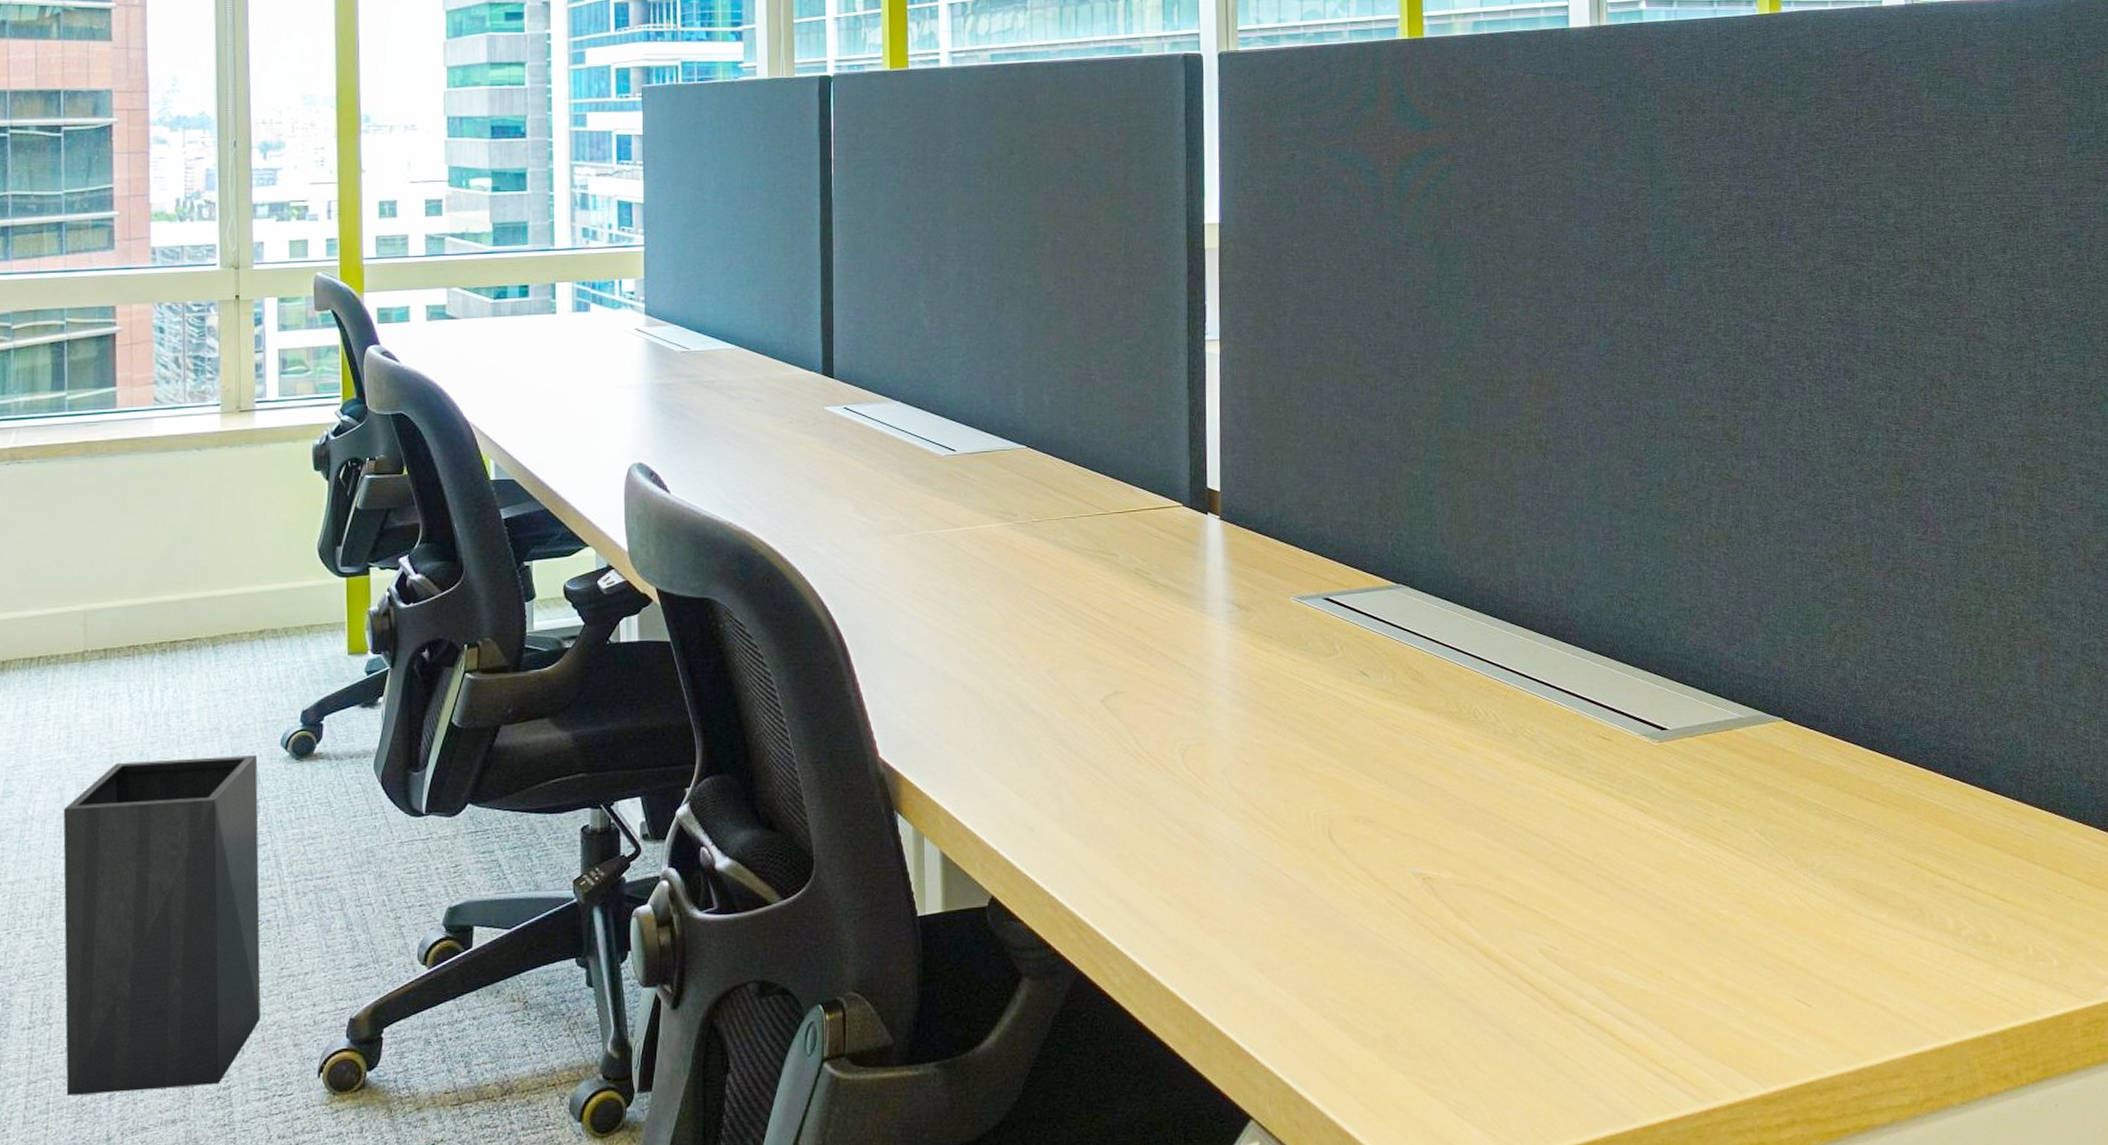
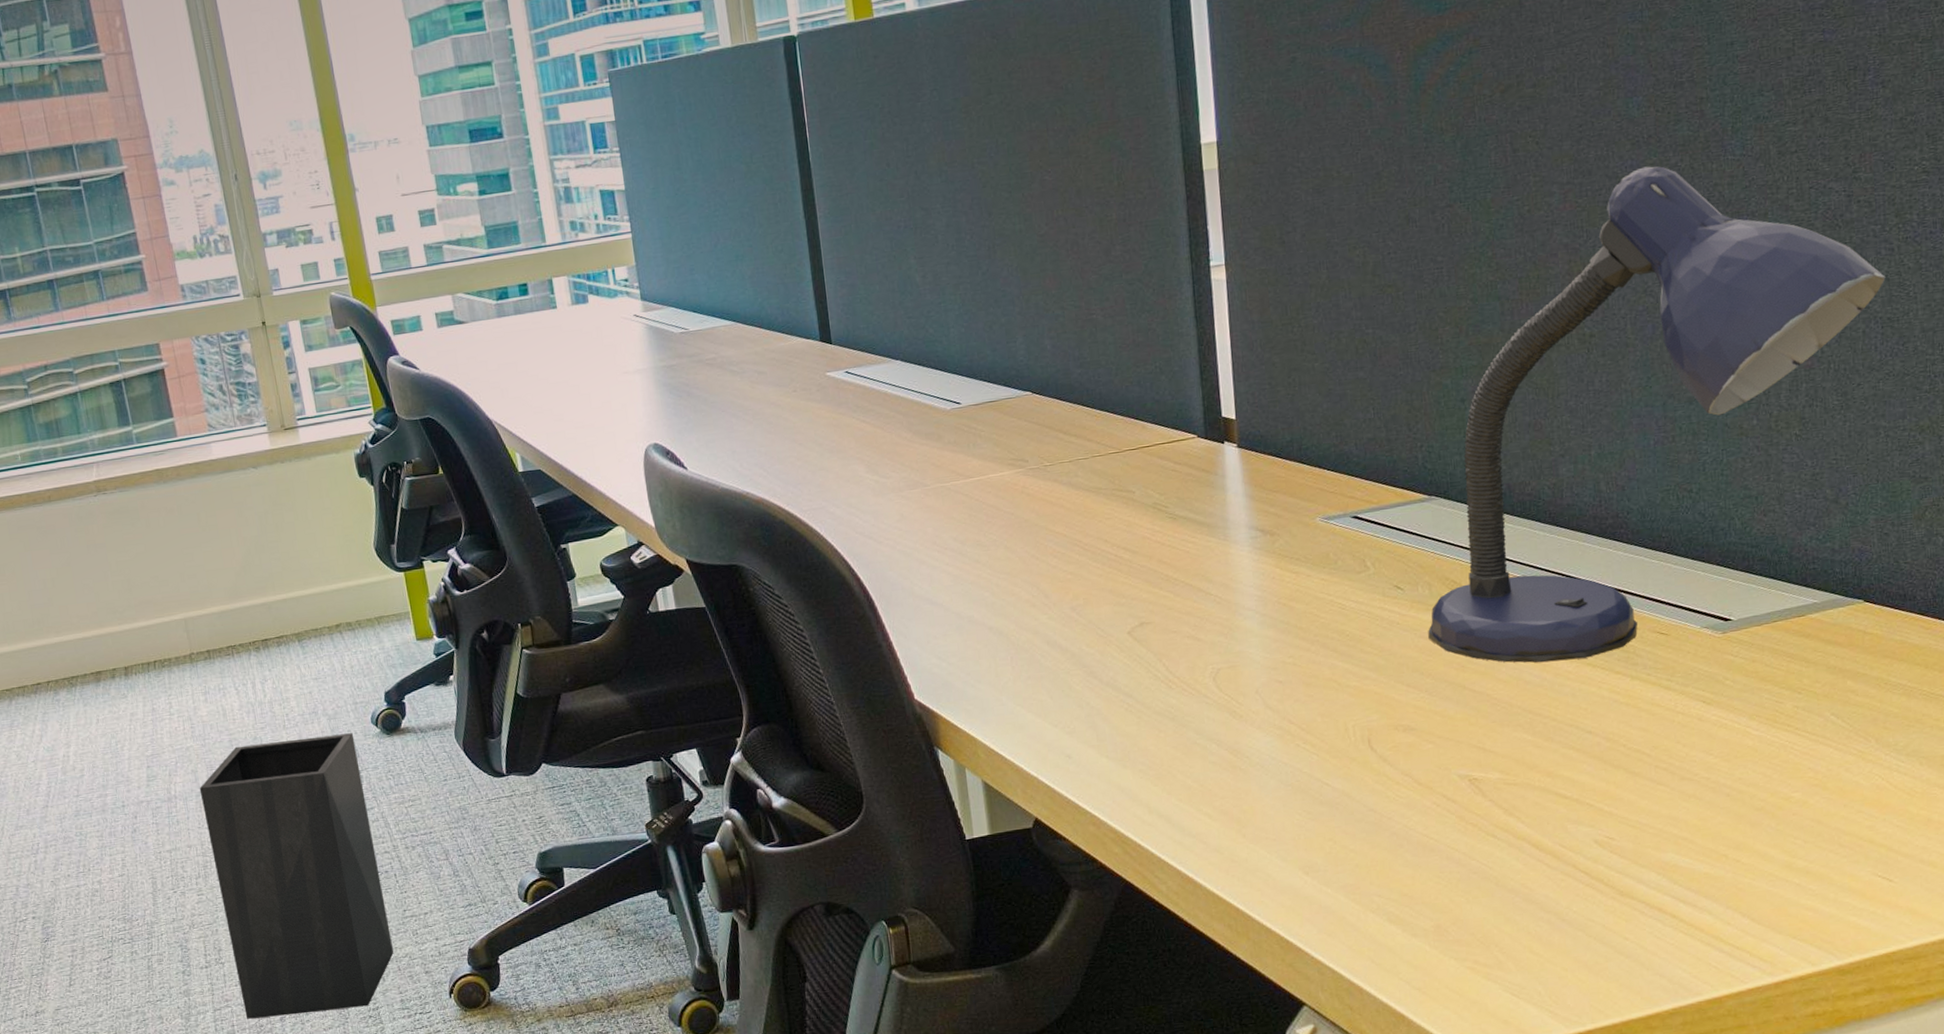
desk lamp: none [1390,290,1799,761] -> present [1428,166,1886,663]

